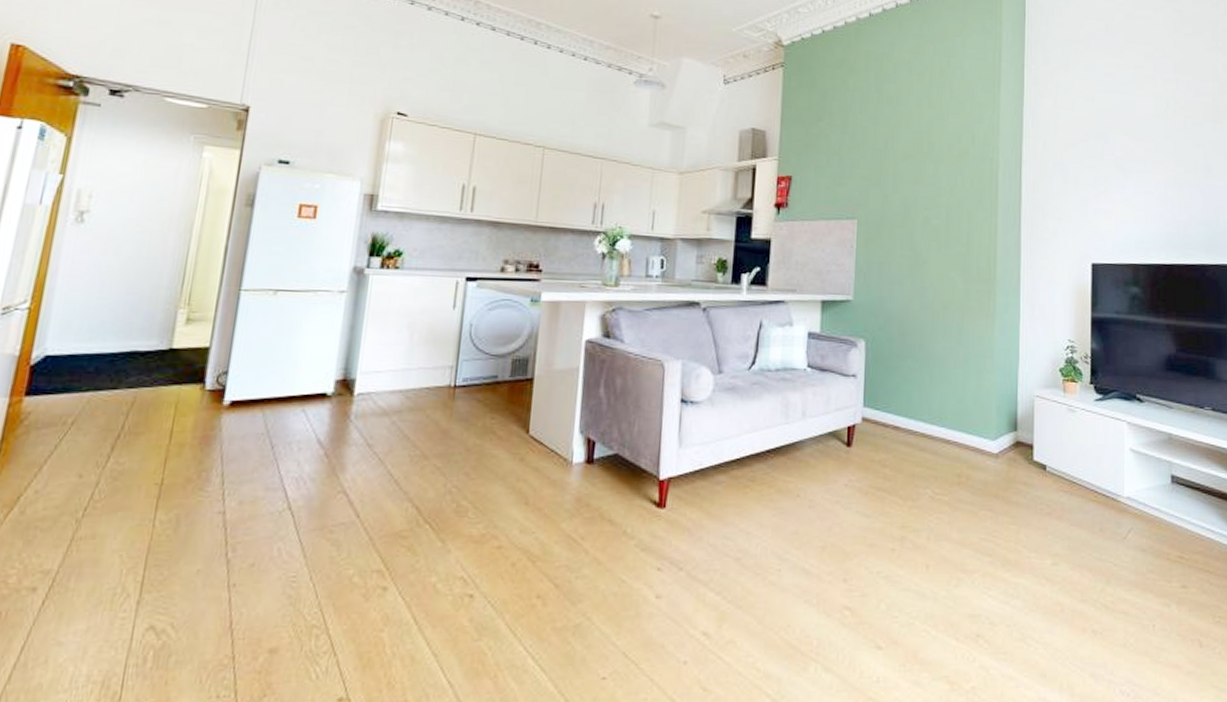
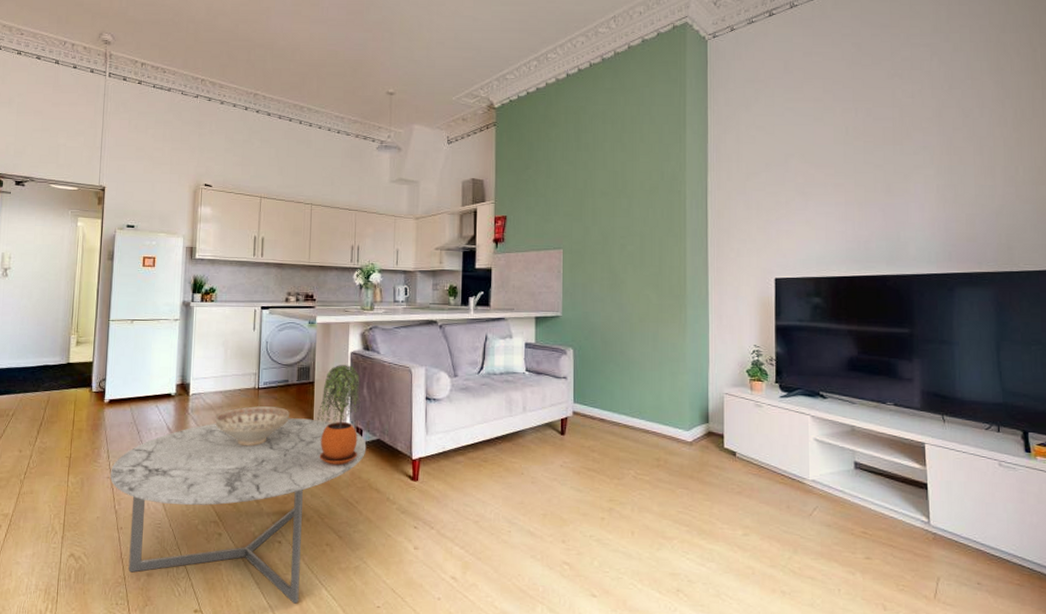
coffee table: none [223,426,600,681] -> present [110,418,367,604]
decorative bowl: none [389,410,497,466] -> present [215,406,289,447]
potted plant: none [534,356,597,490] -> present [317,365,361,466]

